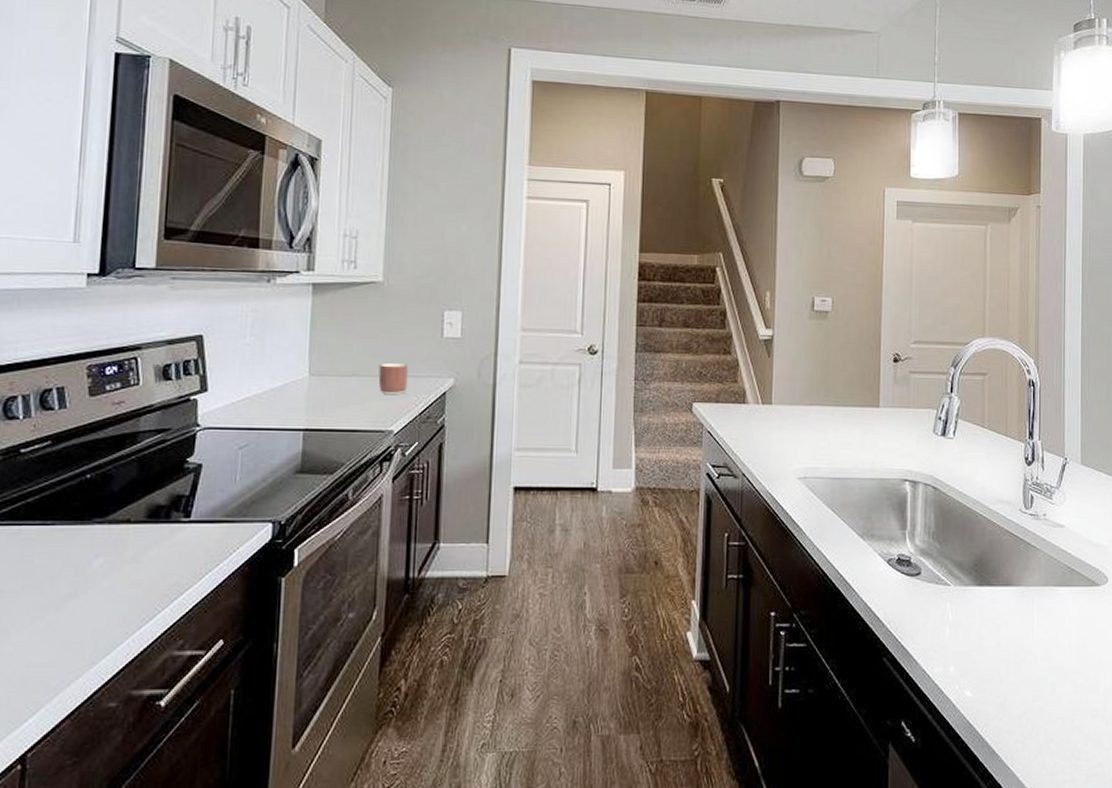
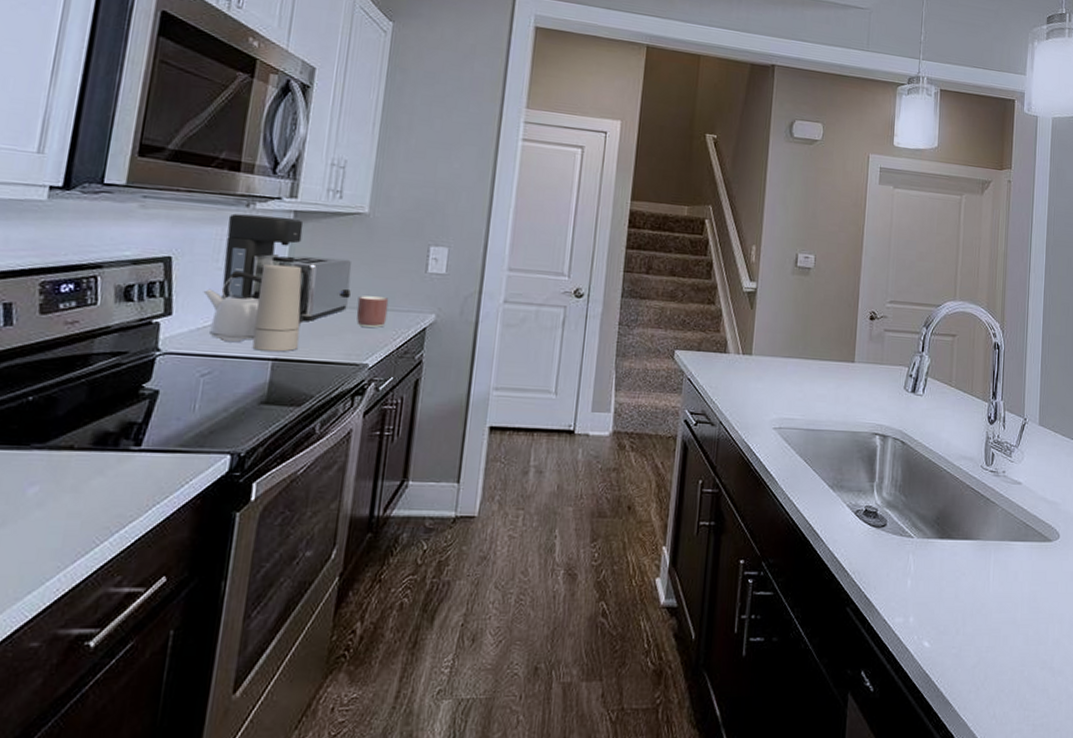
kettle: none [234,345,289,415] -> present [203,270,264,343]
coffee maker: none [251,289,332,394] -> present [222,213,311,324]
canister: none [284,337,327,422] -> present [252,264,303,352]
toaster: none [314,327,373,391] -> present [292,255,352,321]

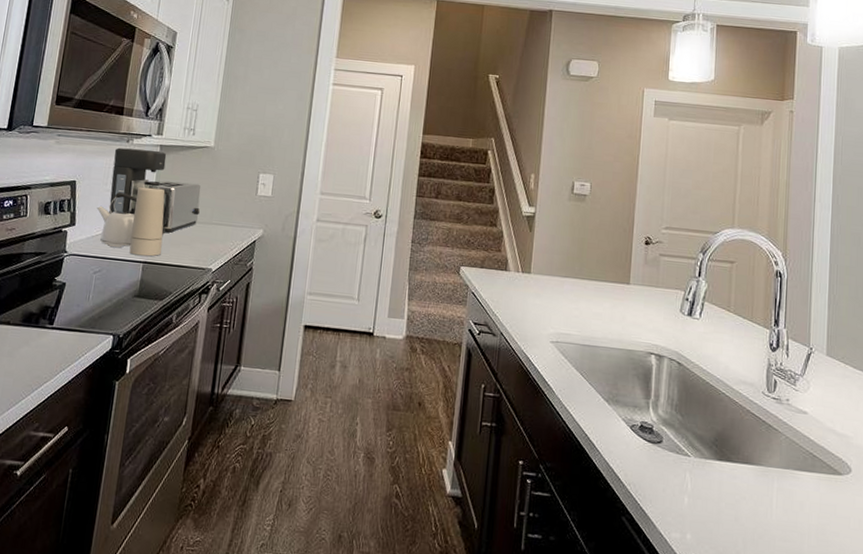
mug: present [356,295,389,329] -> none [203,213,228,240]

